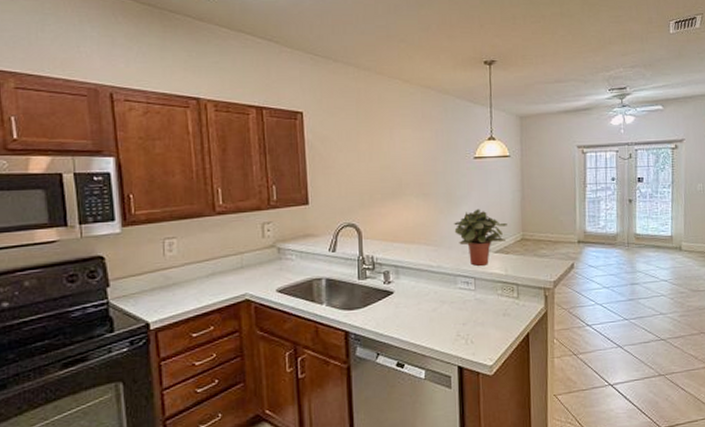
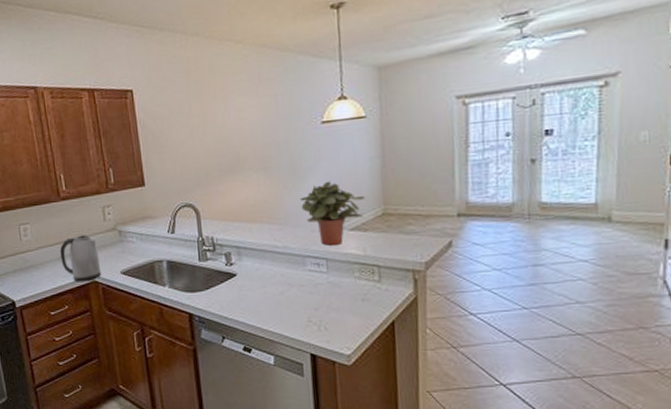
kettle: none [210,251,255,301] -> present [60,235,102,282]

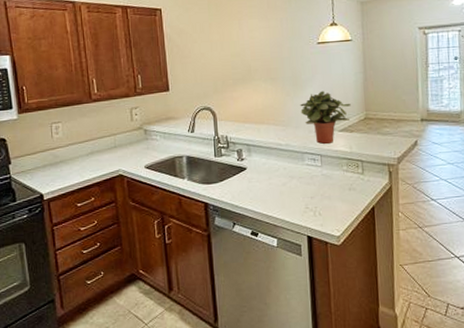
kettle: present [60,235,102,282] -> none [89,133,127,176]

